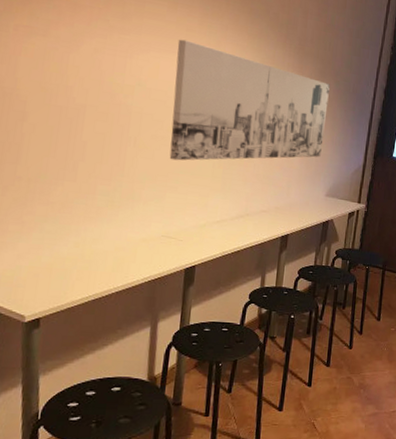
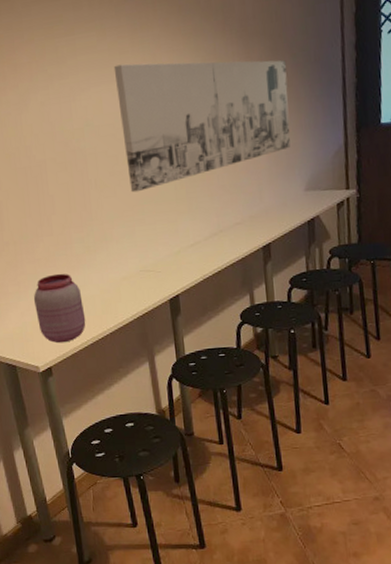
jar: none [35,221,94,295] -> present [33,273,86,343]

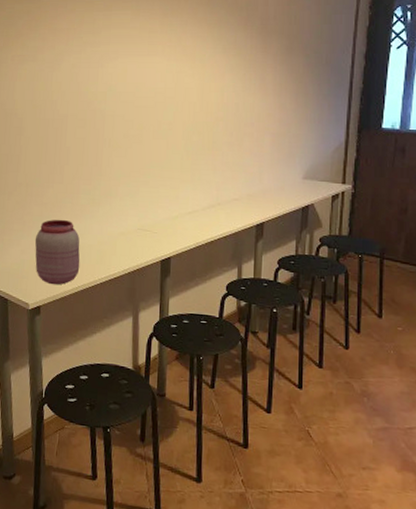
wall art: present [113,60,291,193] -> none [140,42,300,156]

